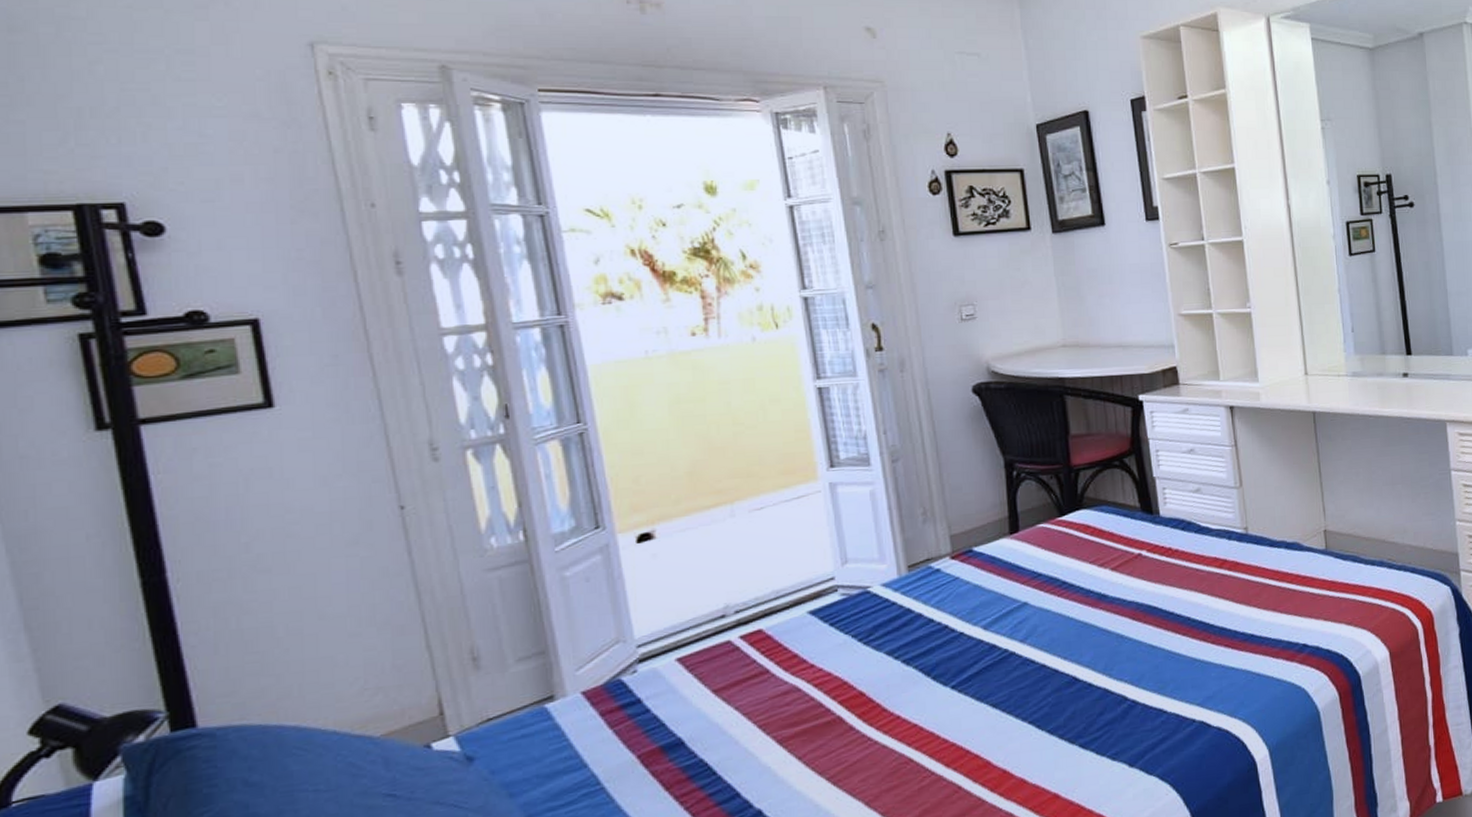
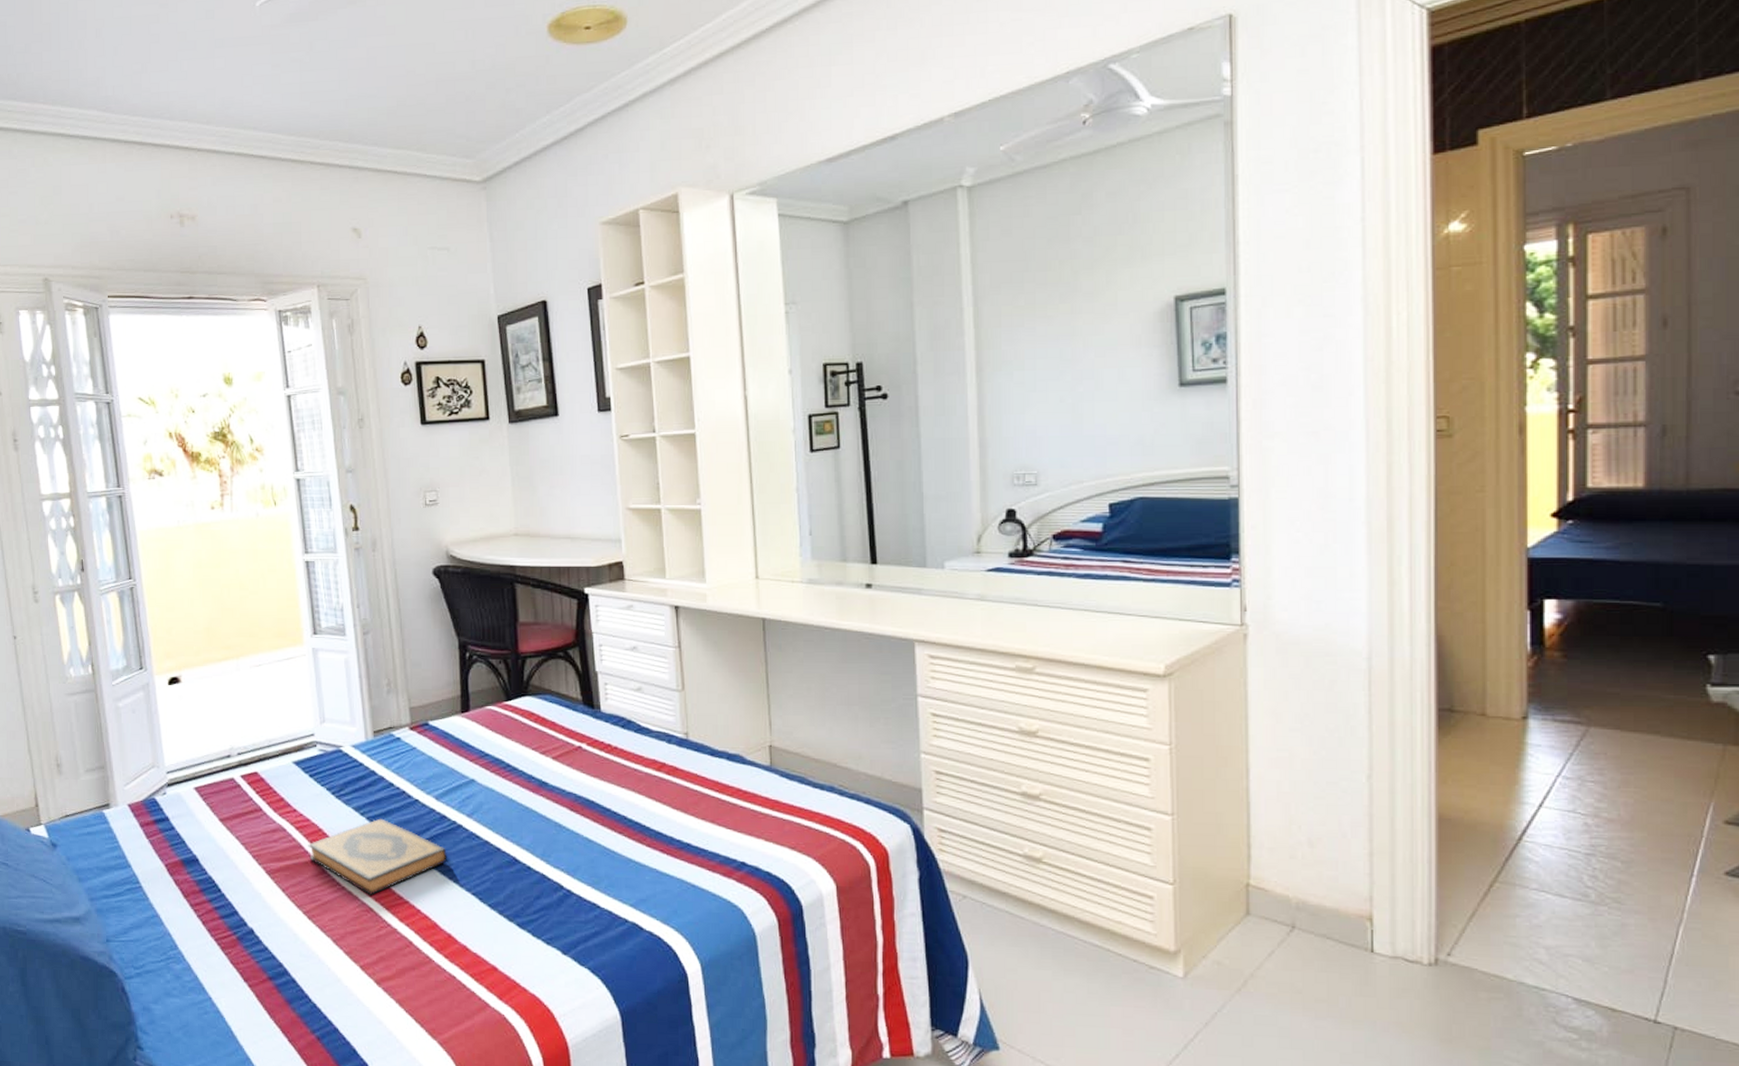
hardback book: none [830,659,999,745] -> present [308,818,447,895]

